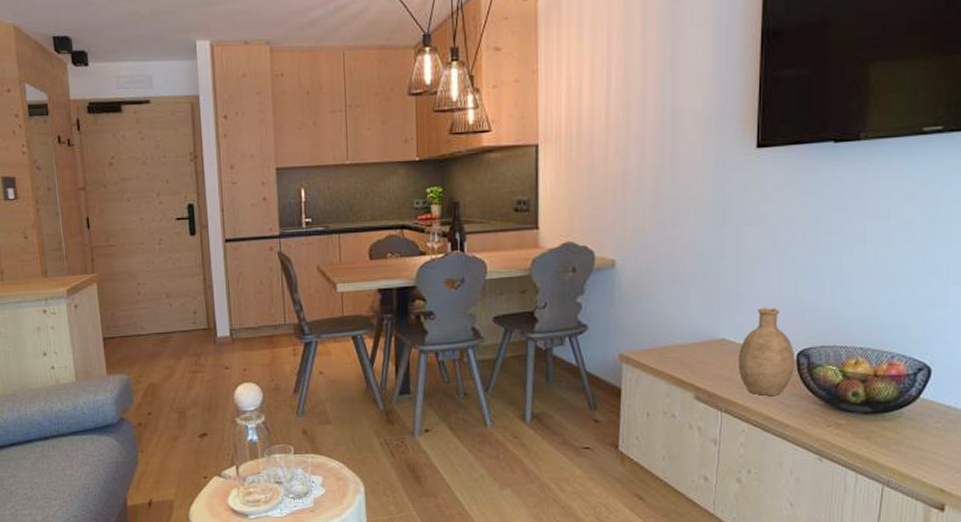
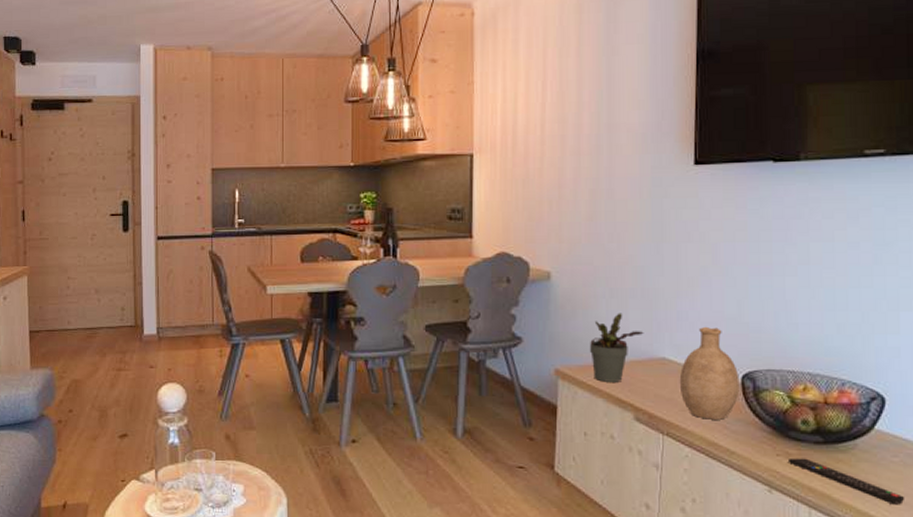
potted plant: none [653,297,705,364] -> present [590,313,644,382]
remote control: none [839,428,945,467] -> present [789,457,905,505]

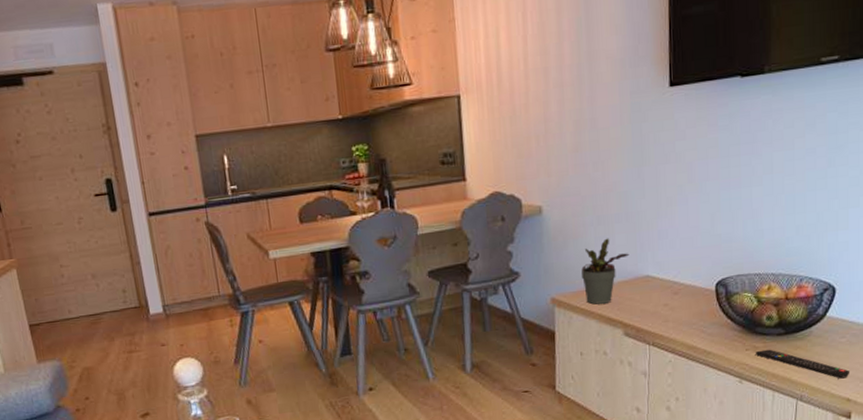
decorative vase: present [679,326,740,420] -> none [662,241,714,327]

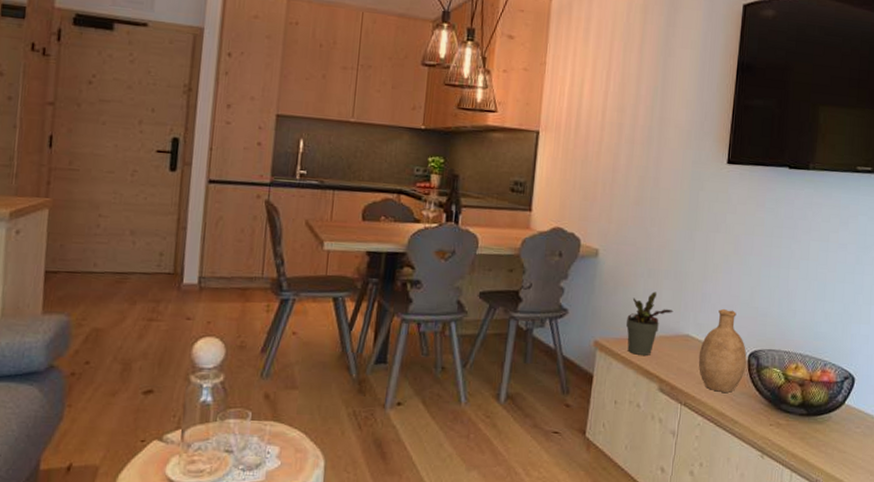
decorative vase: none [662,241,714,327] -> present [698,308,747,393]
remote control: present [756,349,850,379] -> none [779,427,863,469]

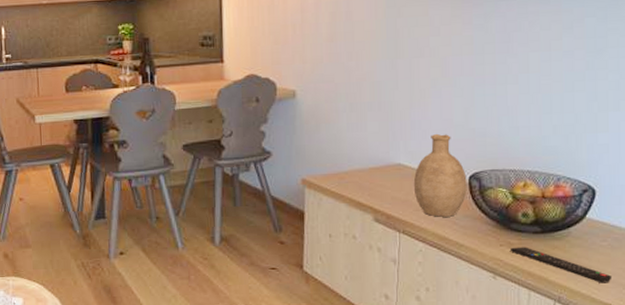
potted plant: present [626,291,674,356] -> none [333,125,381,188]
remote control: none [779,427,863,469] -> present [511,247,613,283]

